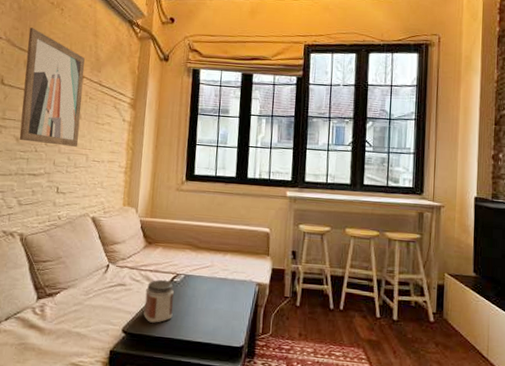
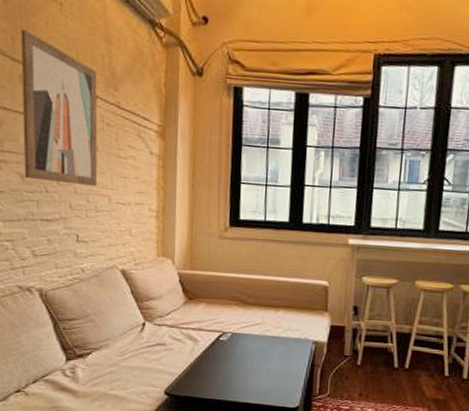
jar: present [143,279,175,323] -> none [187,338,221,384]

